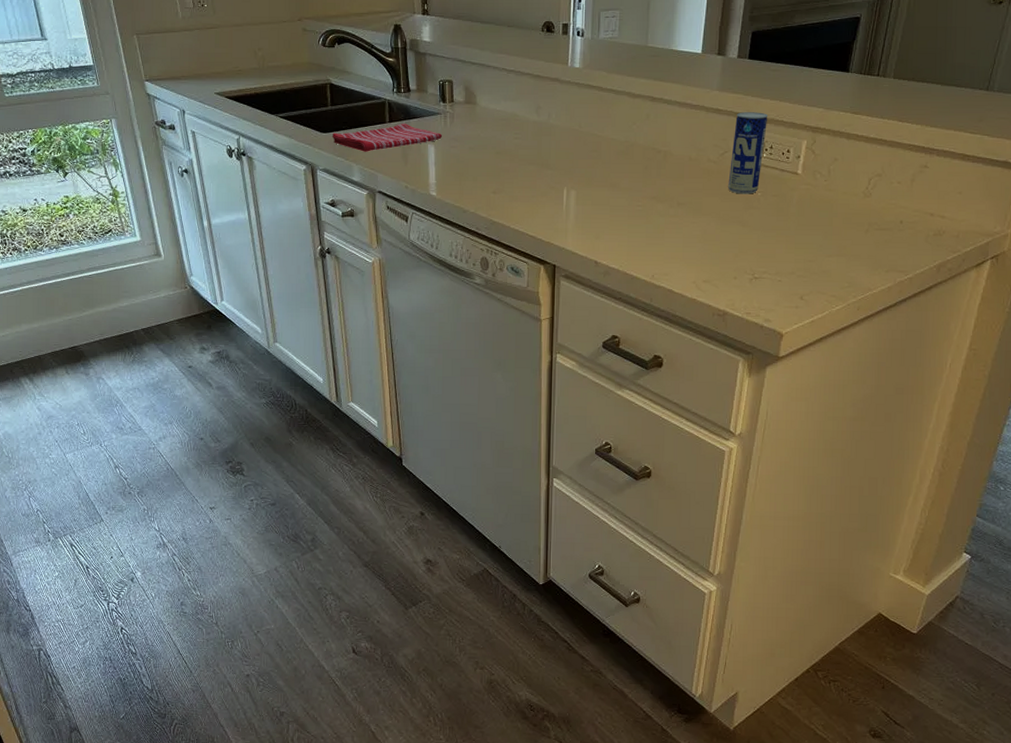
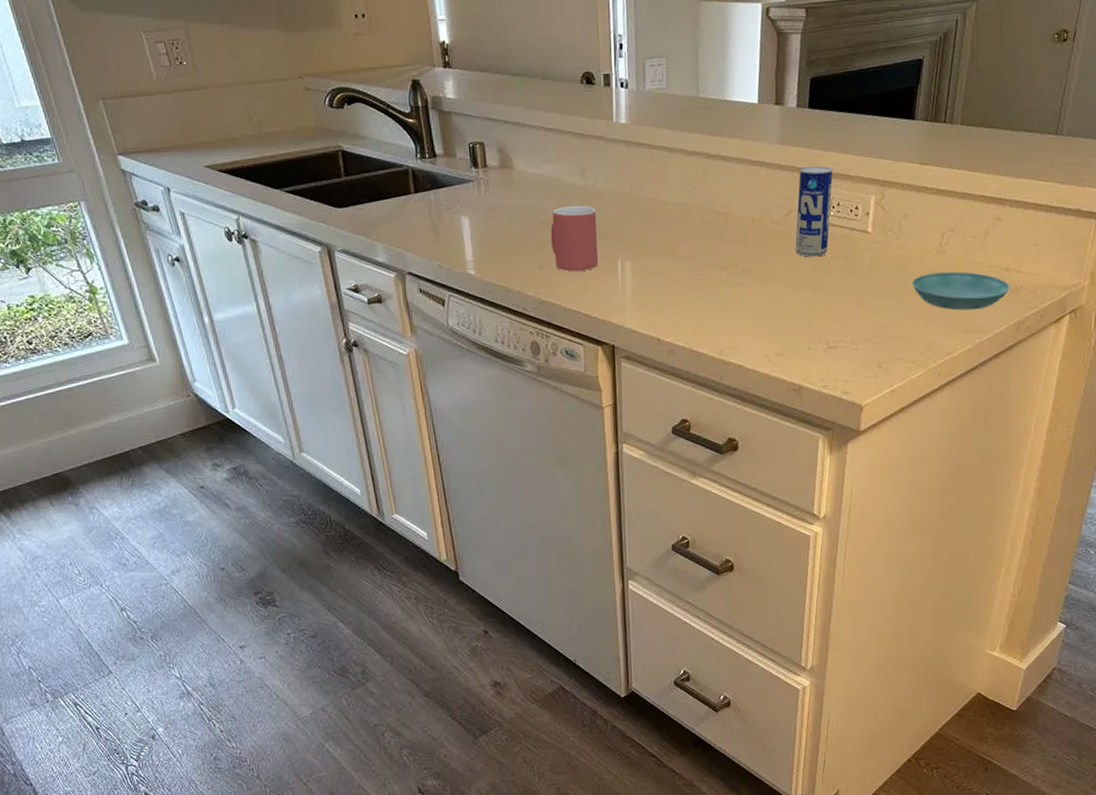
dish towel: present [331,123,443,152] -> none [348,193,478,228]
mug: none [505,139,548,197] -> present [550,206,599,271]
saucer: none [837,214,933,251] -> present [912,271,1010,311]

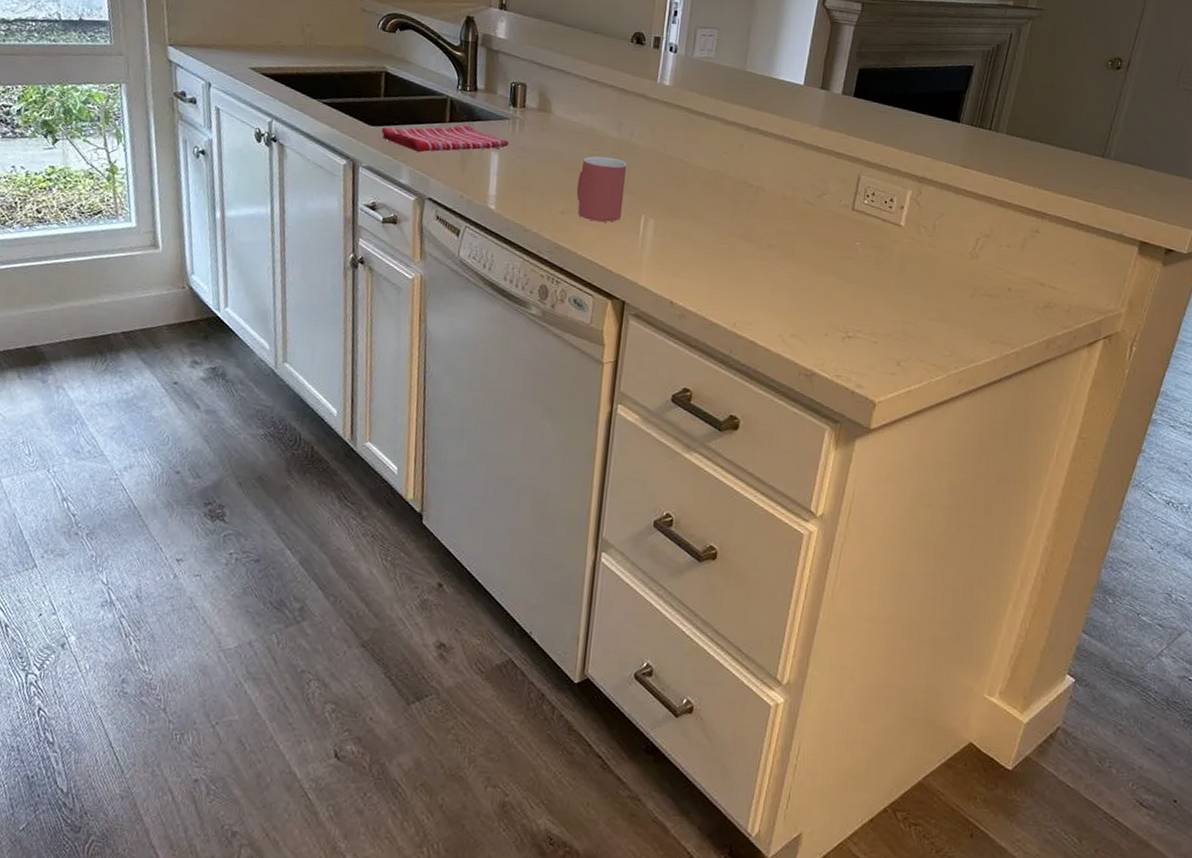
dish towel: none [348,193,478,228] -> present [381,124,510,153]
beverage can: present [795,166,833,257] -> none [824,152,872,243]
saucer: present [912,271,1010,311] -> none [941,276,1043,321]

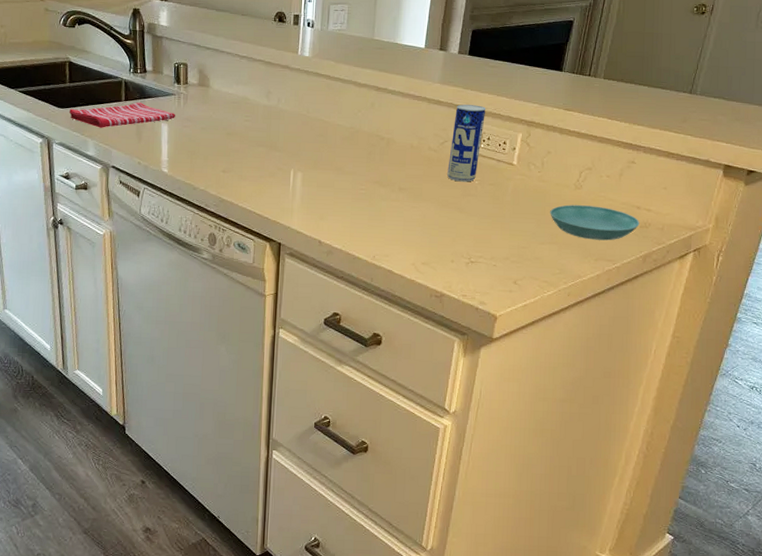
mug: present [576,156,627,222] -> none [235,122,276,177]
beverage can: none [824,152,872,243] -> present [447,104,486,182]
saucer: none [941,276,1043,321] -> present [550,205,640,241]

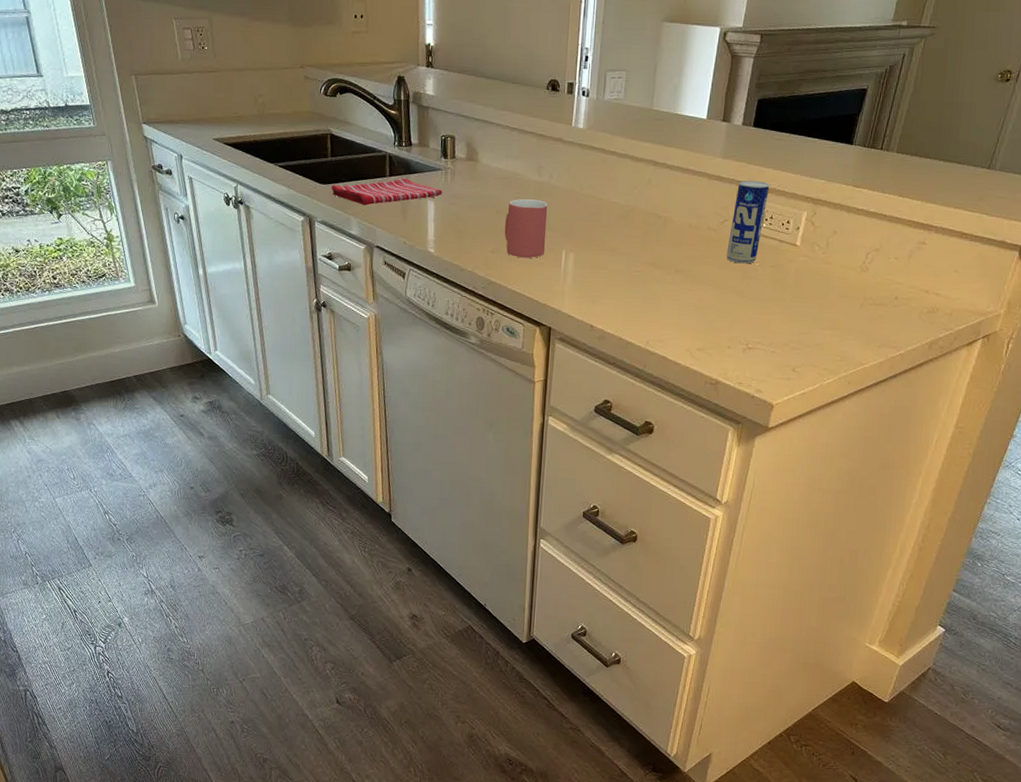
mug: none [235,122,276,177] -> present [504,199,548,258]
saucer: present [550,205,640,241] -> none [833,288,927,327]

